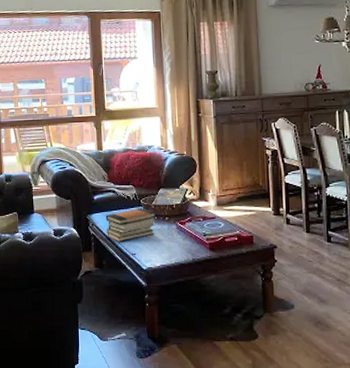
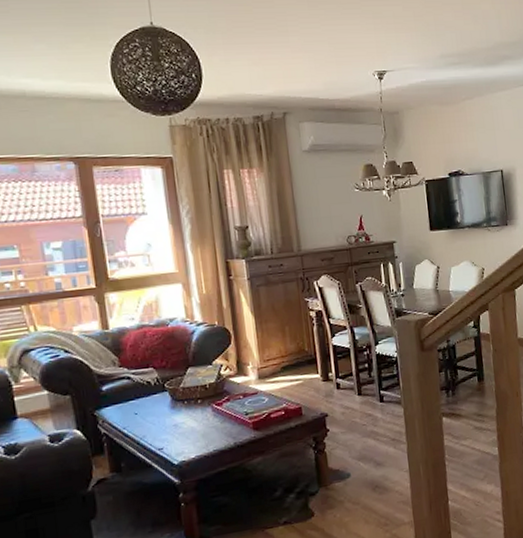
book stack: present [105,208,156,242] -> none [119,393,186,438]

